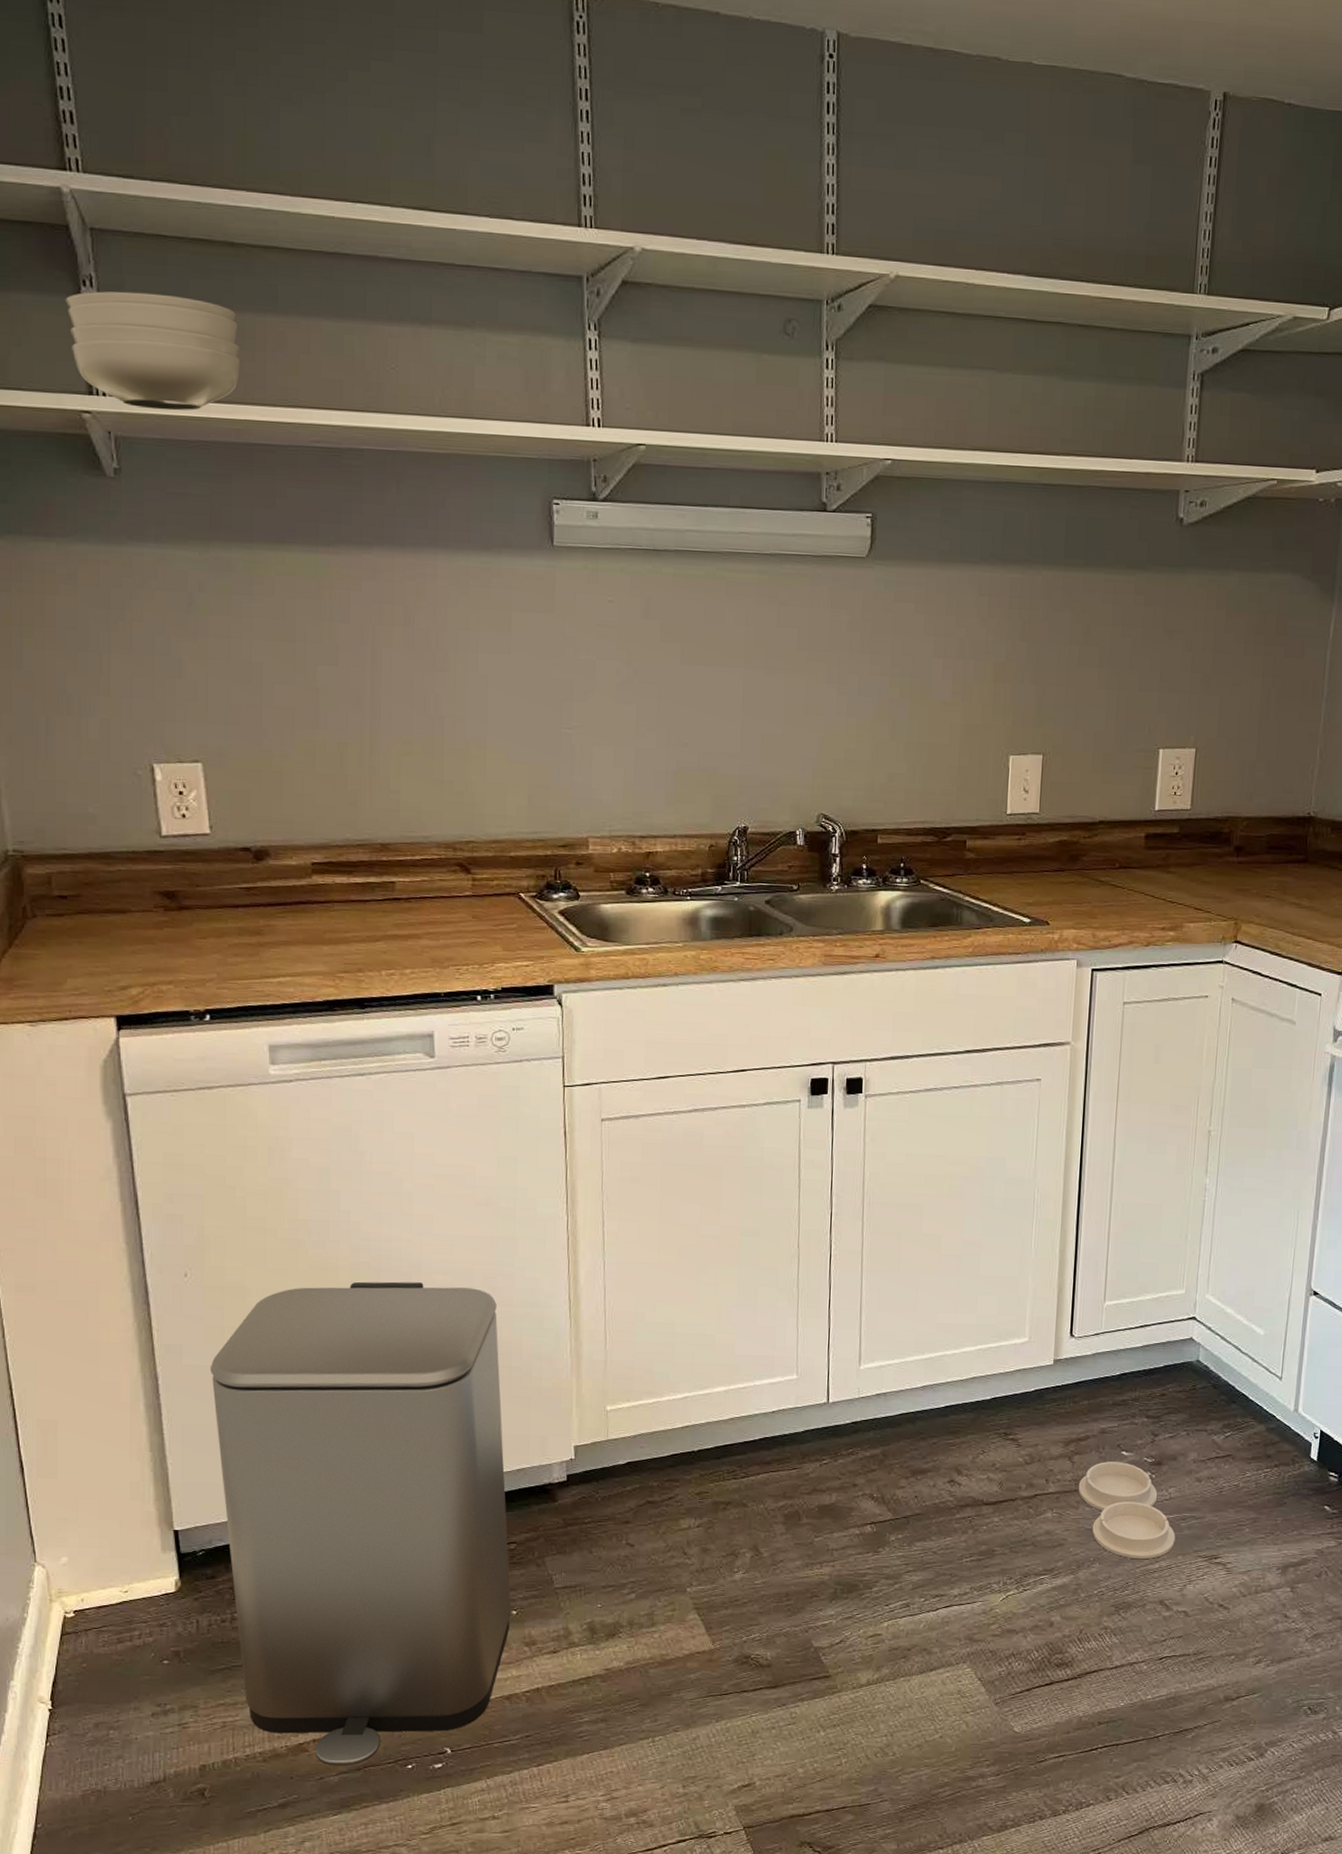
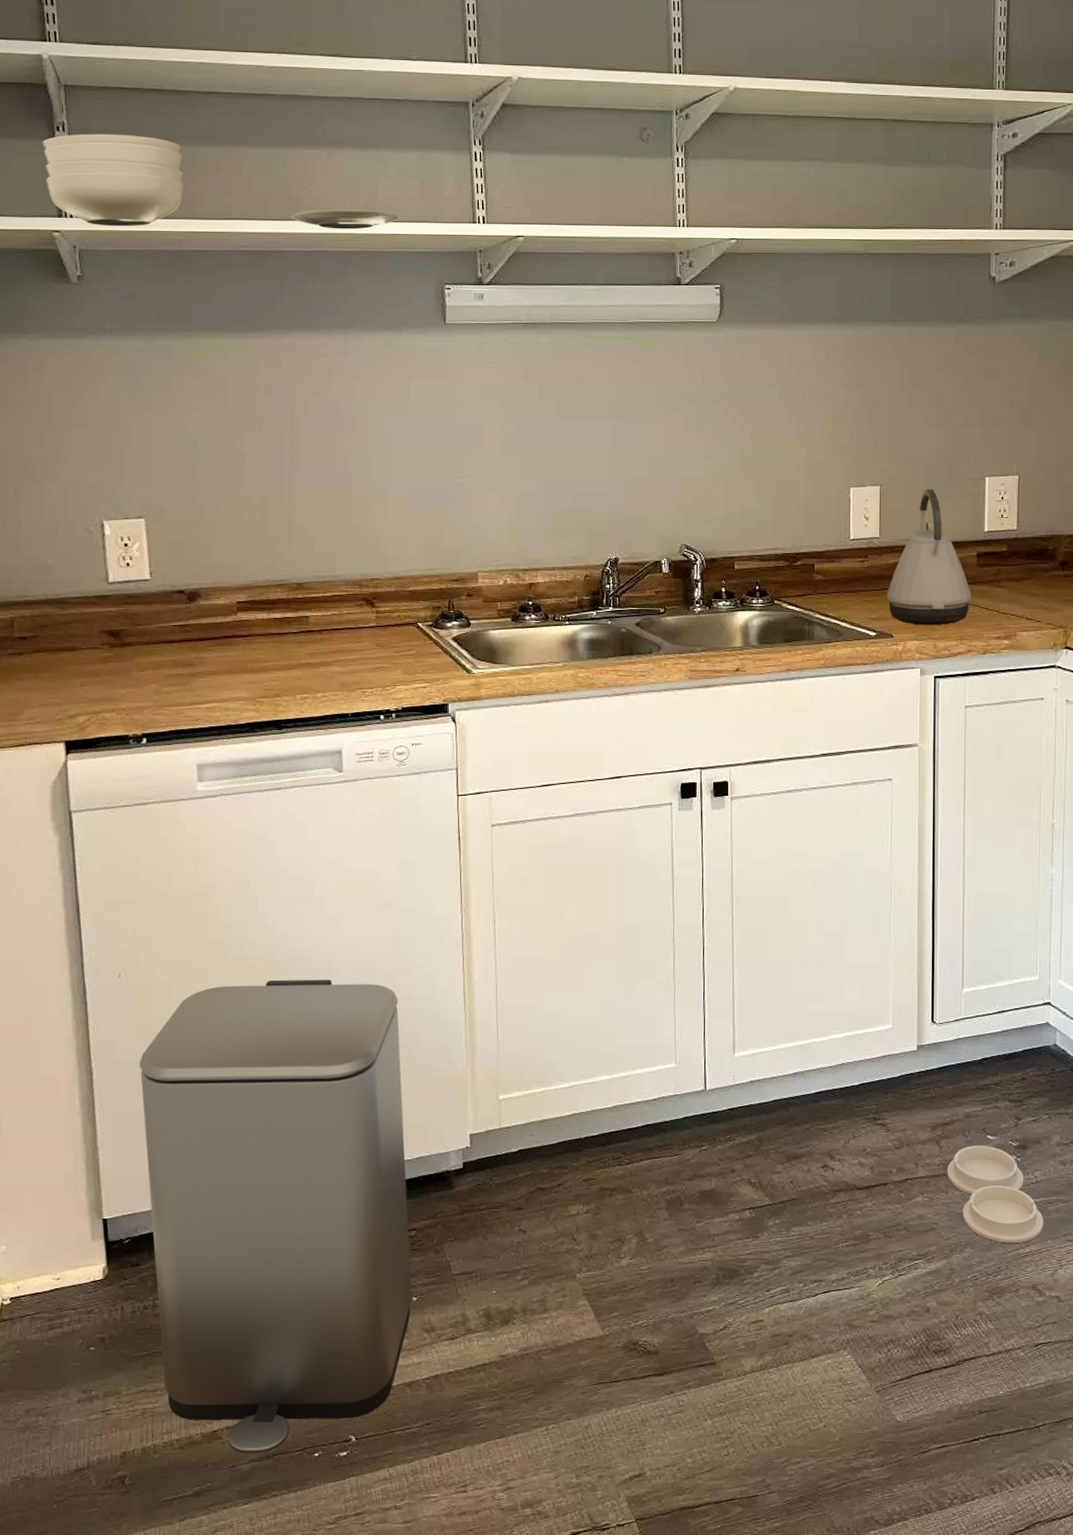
plate: none [371,400,499,427] -> present [292,209,399,230]
kettle: none [1043,760,1138,913] -> present [886,489,972,626]

